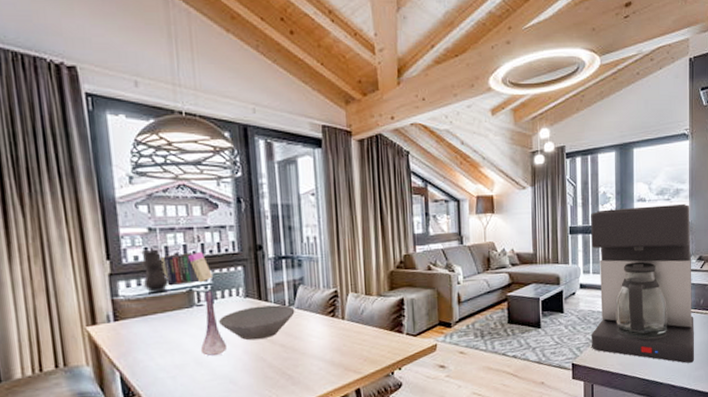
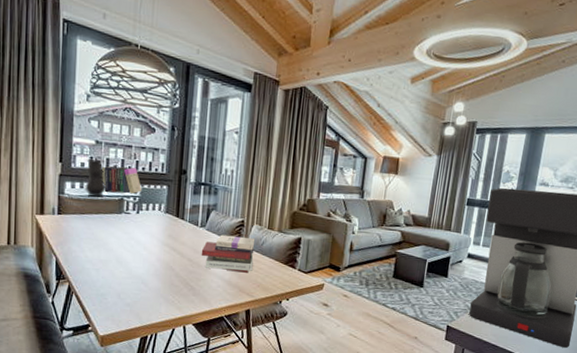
vase: present [200,291,228,357] -> none [122,202,145,259]
bowl: present [218,304,295,340] -> none [140,222,205,252]
books: none [294,307,356,351] -> present [201,234,256,273]

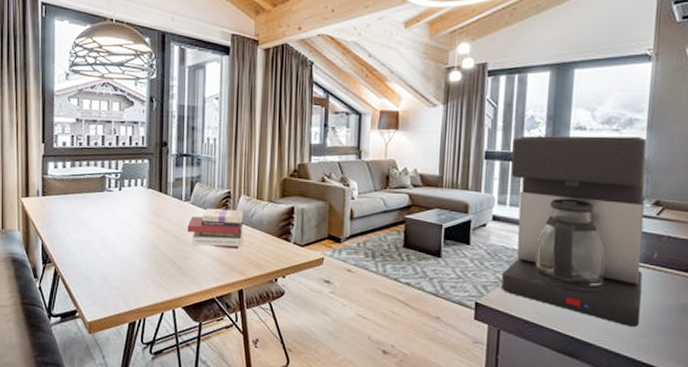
vase: present [85,158,107,197] -> none [67,137,88,176]
books: present [102,166,143,194] -> none [83,143,124,171]

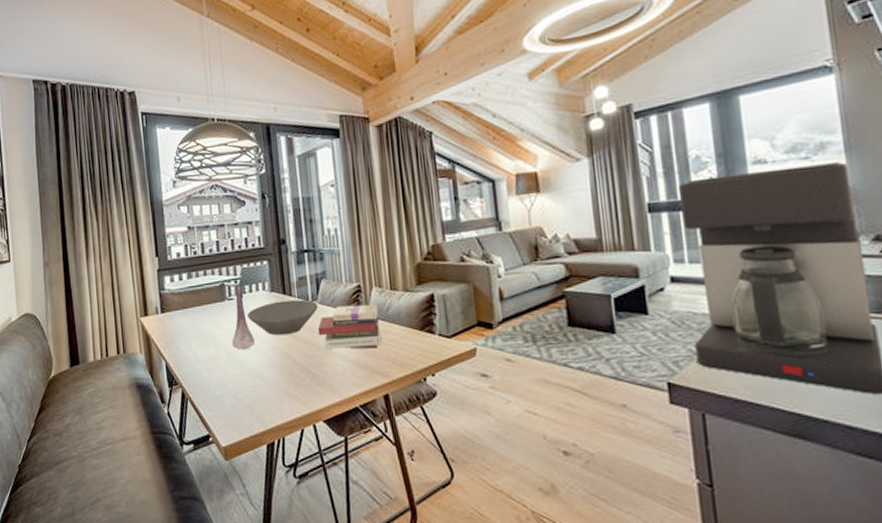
vase: none [106,179,129,238] -> present [231,285,256,350]
bowl: none [123,197,190,229] -> present [246,299,318,336]

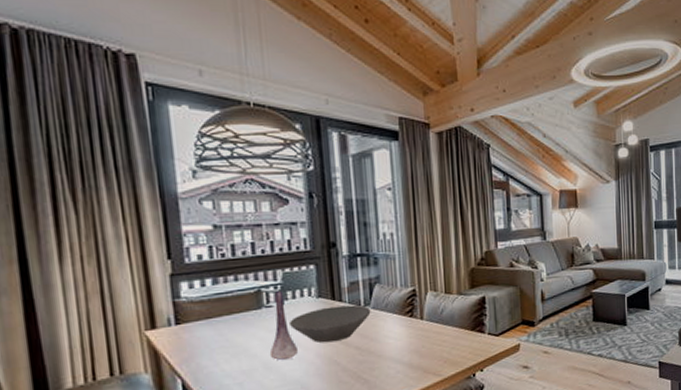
books: present [317,303,382,349] -> none [369,307,435,354]

